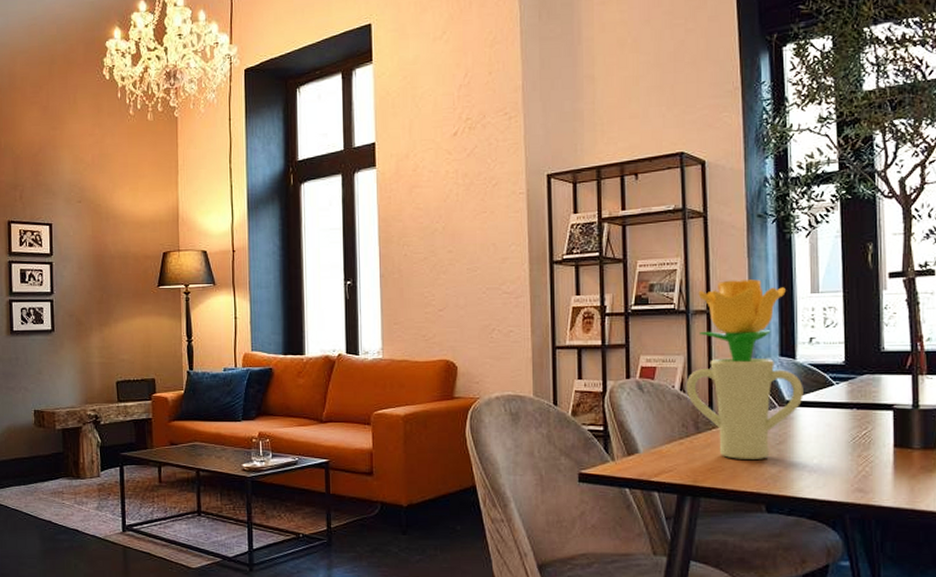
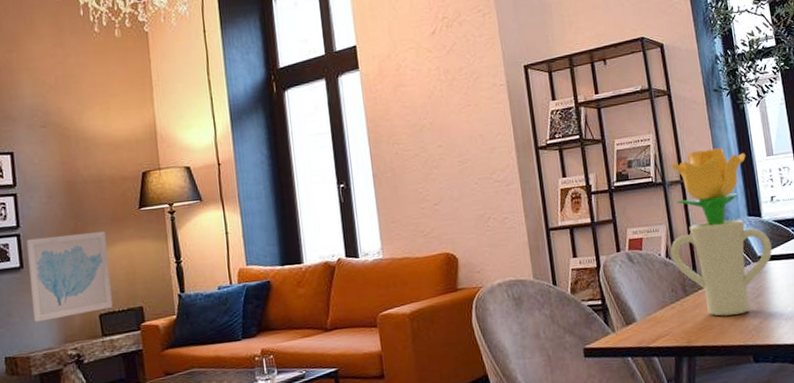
wall art: none [58,304,129,382] -> present [26,231,113,322]

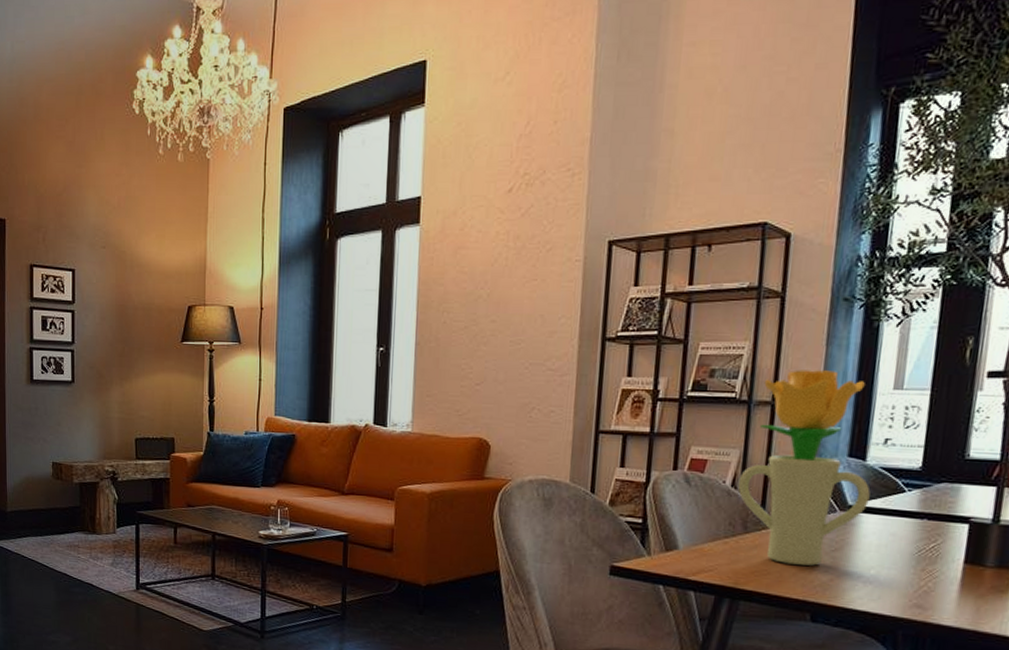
wall art: present [26,231,113,322] -> none [78,356,148,436]

